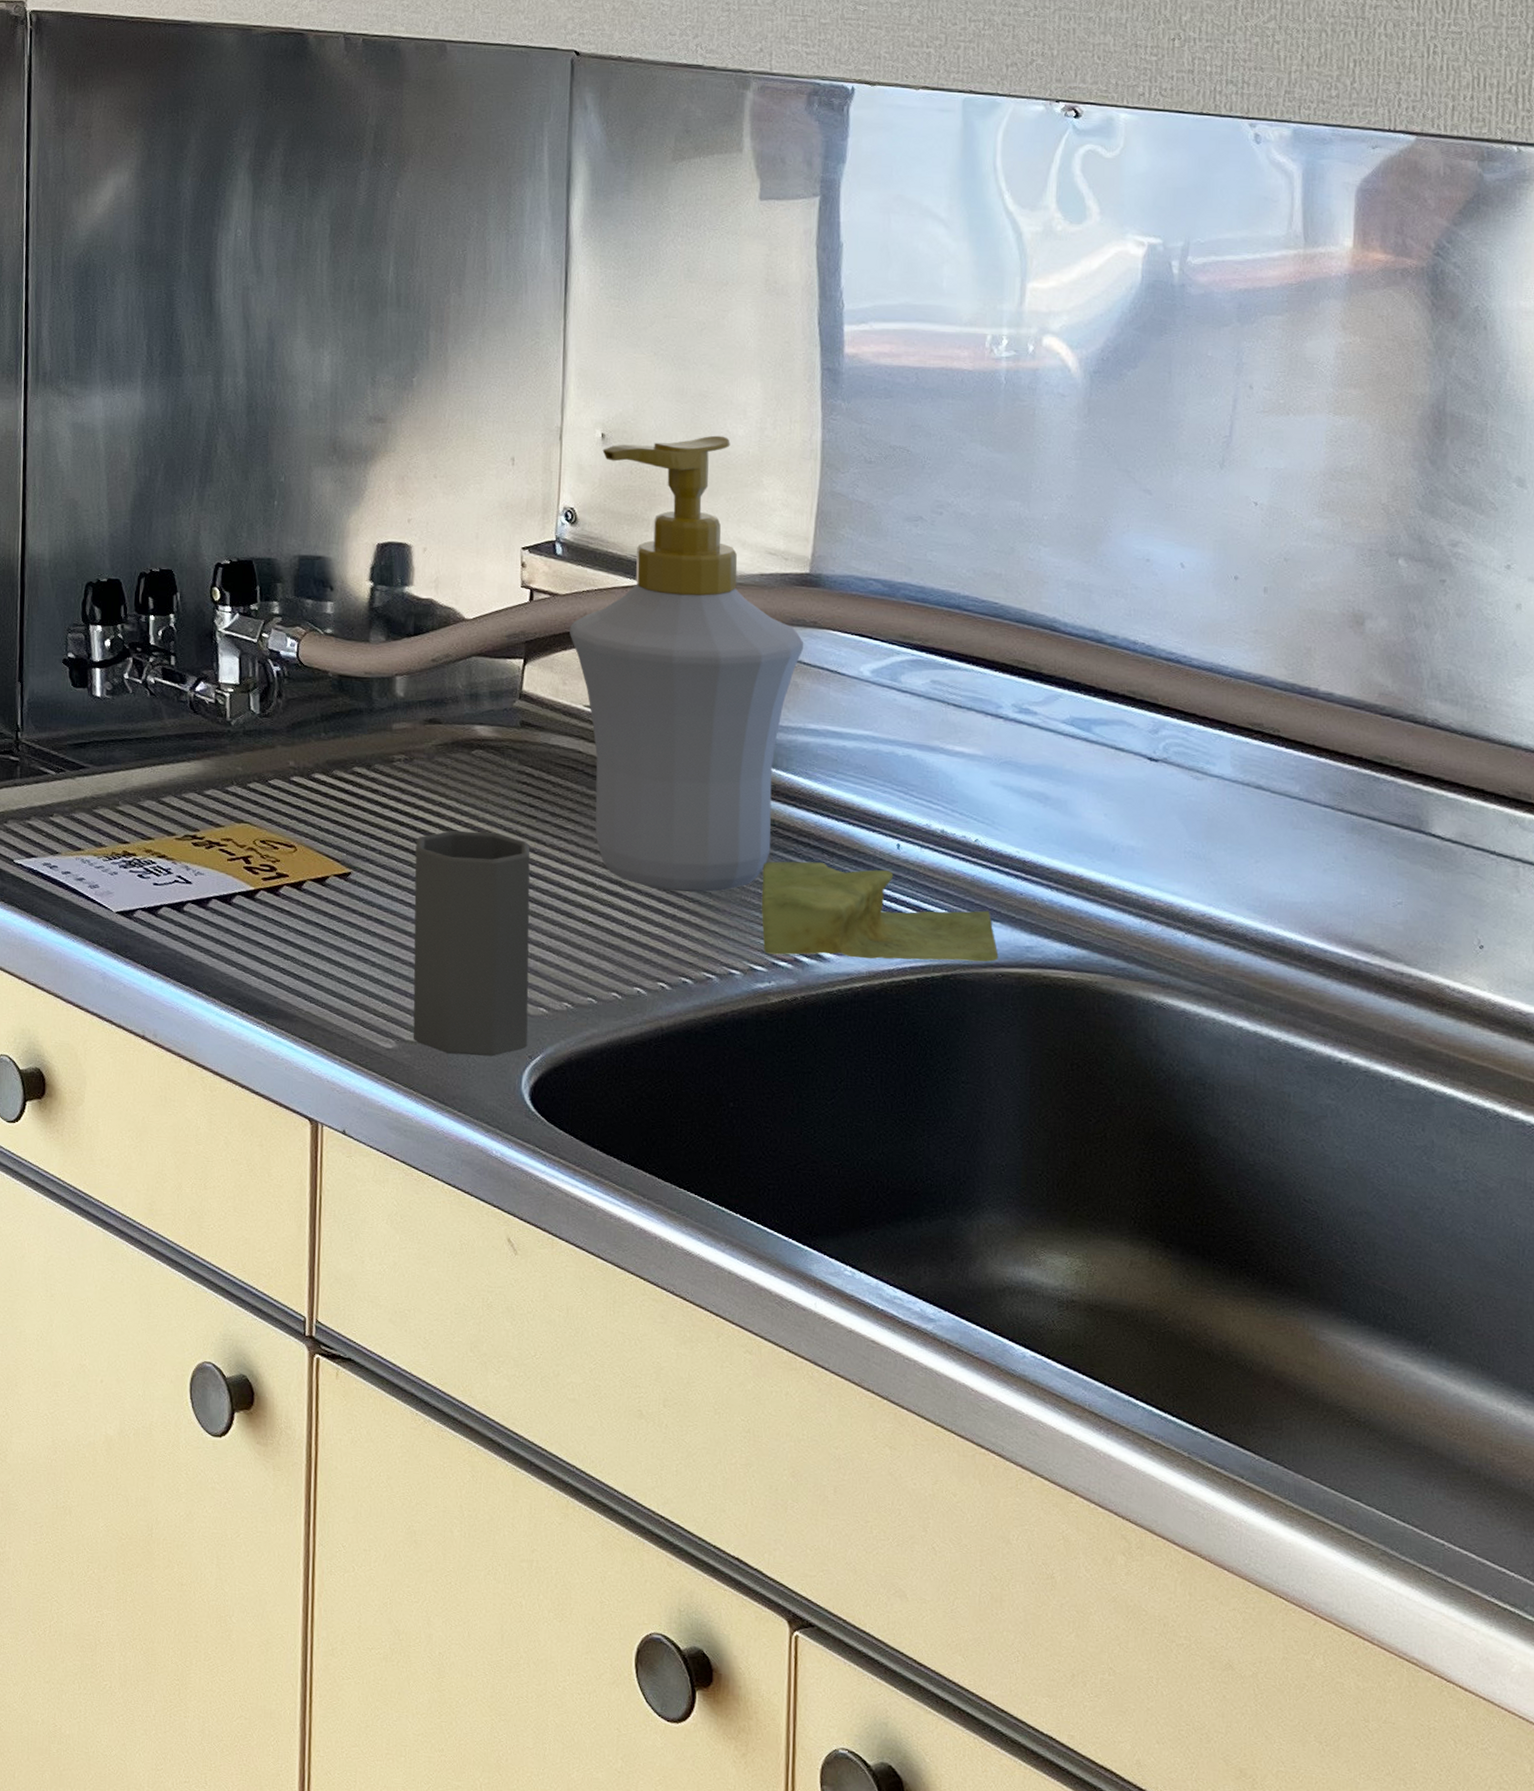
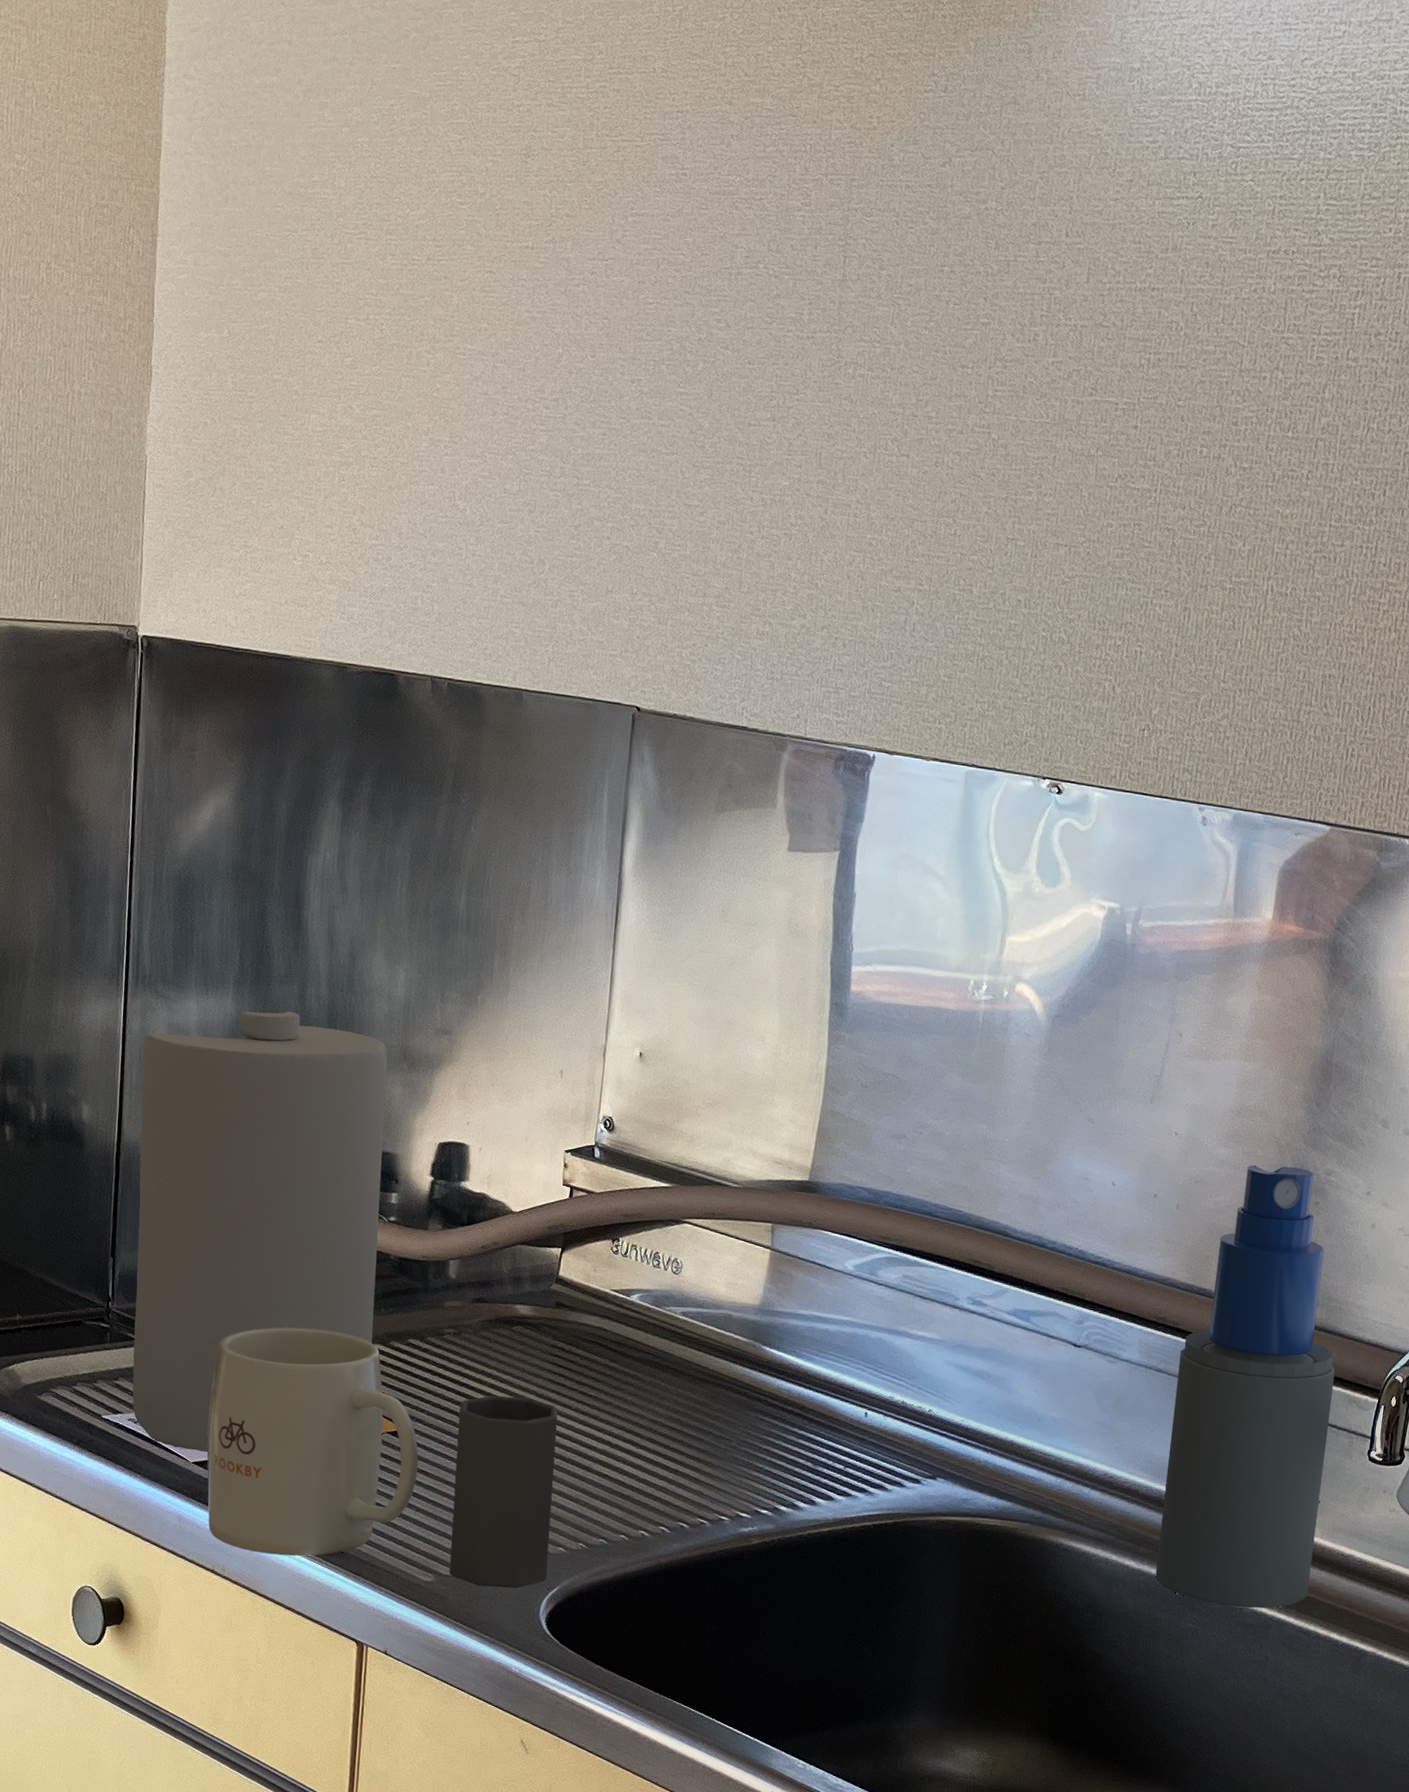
paper towel holder: none [45,404,315,900] -> present [132,1011,388,1452]
mug: none [131,756,372,1020] -> present [207,1327,419,1556]
soap bottle: present [570,435,804,893] -> none [602,1058,800,1451]
sponge: present [761,861,999,962] -> none [749,1425,941,1512]
spray bottle: none [1277,537,1487,1080] -> present [1155,1165,1335,1608]

